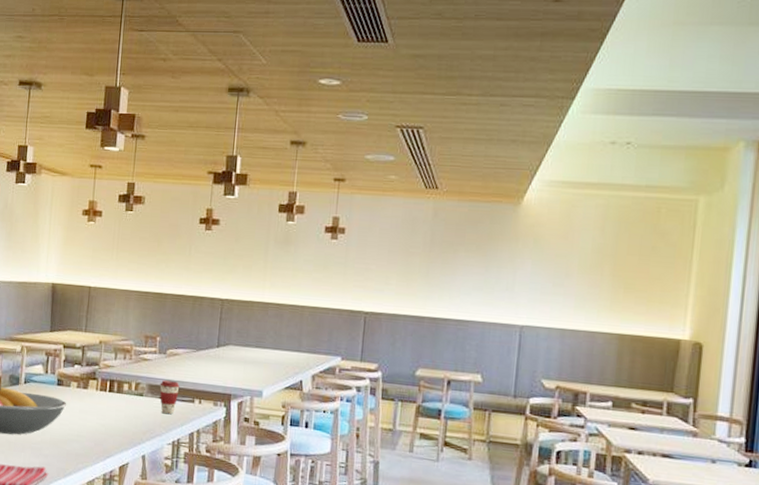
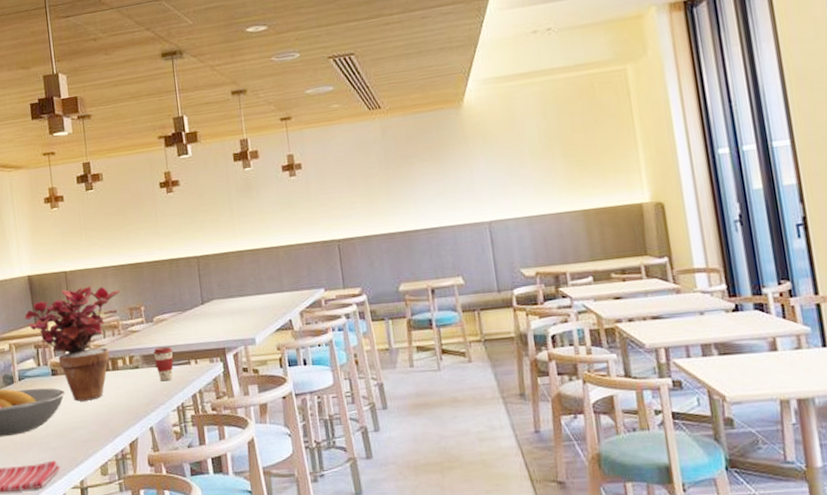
potted plant: none [41,304,140,417] -> present [24,286,120,402]

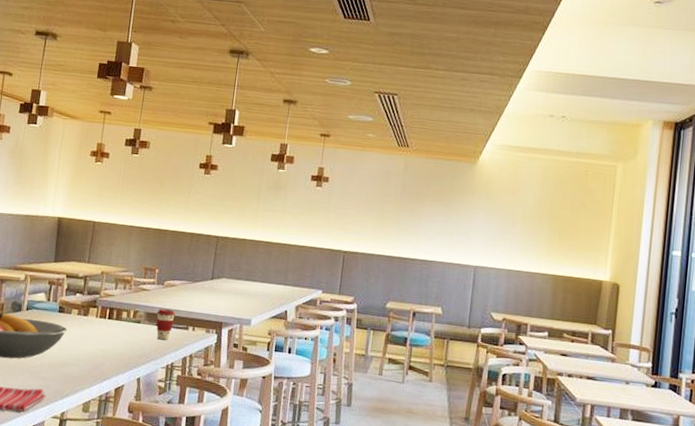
potted plant: present [24,286,120,402] -> none [46,237,141,343]

